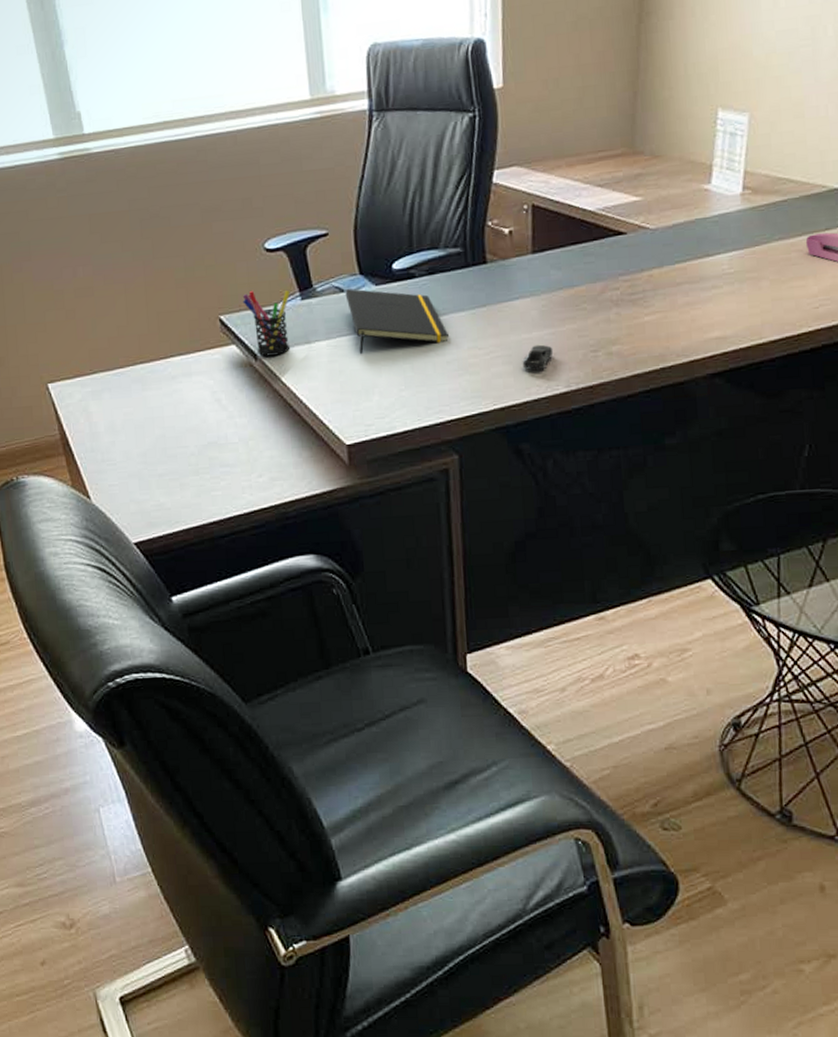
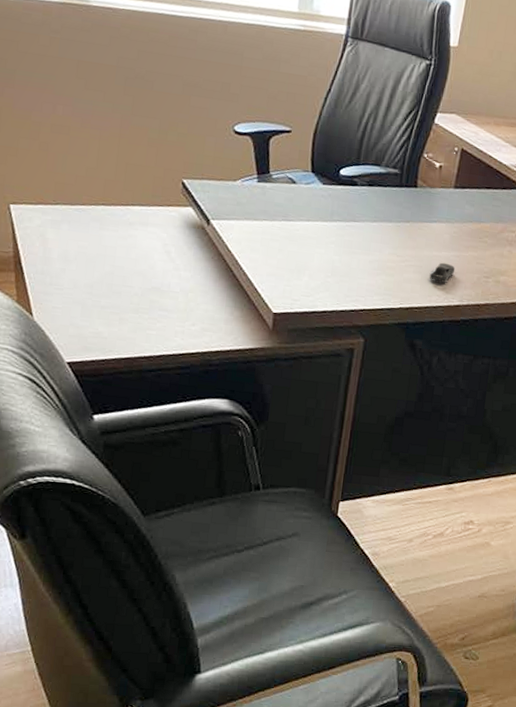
pen holder: present [242,290,291,356] -> none [206,163,249,225]
notepad: present [345,289,450,354] -> none [296,182,376,245]

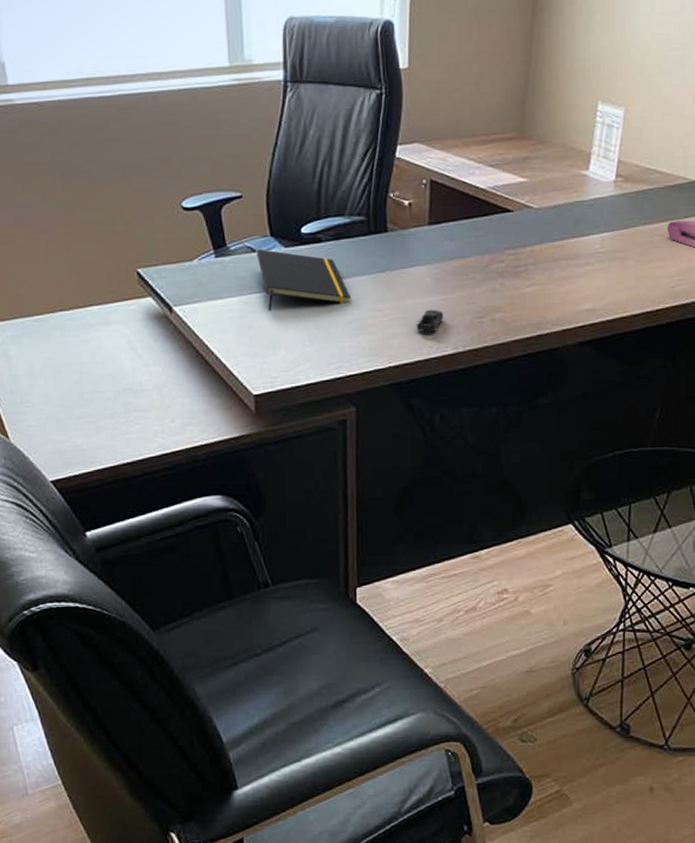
notepad: none [296,182,376,245] -> present [256,249,352,311]

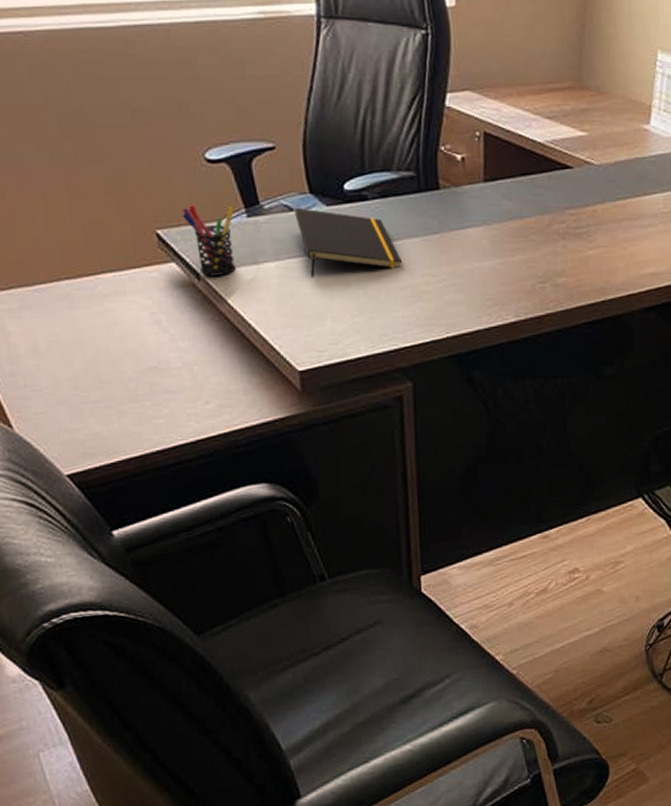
pen holder: none [159,246,205,309] -> present [181,203,236,276]
computer mouse: present [416,309,444,333] -> none [474,274,504,300]

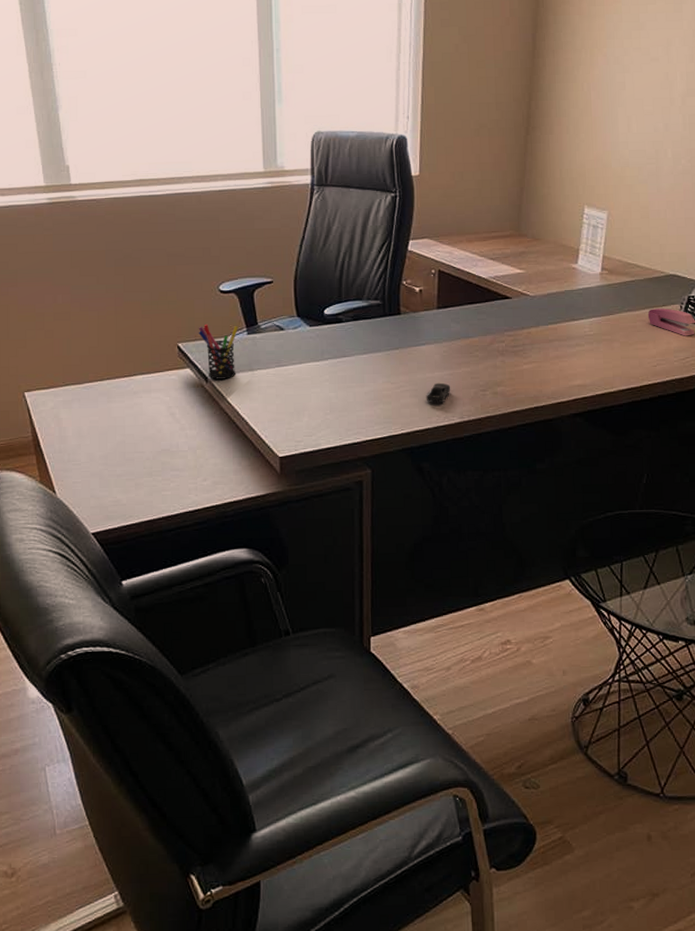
notepad: present [294,208,403,277] -> none [284,328,368,382]
computer mouse: none [474,274,504,300] -> present [426,382,451,403]

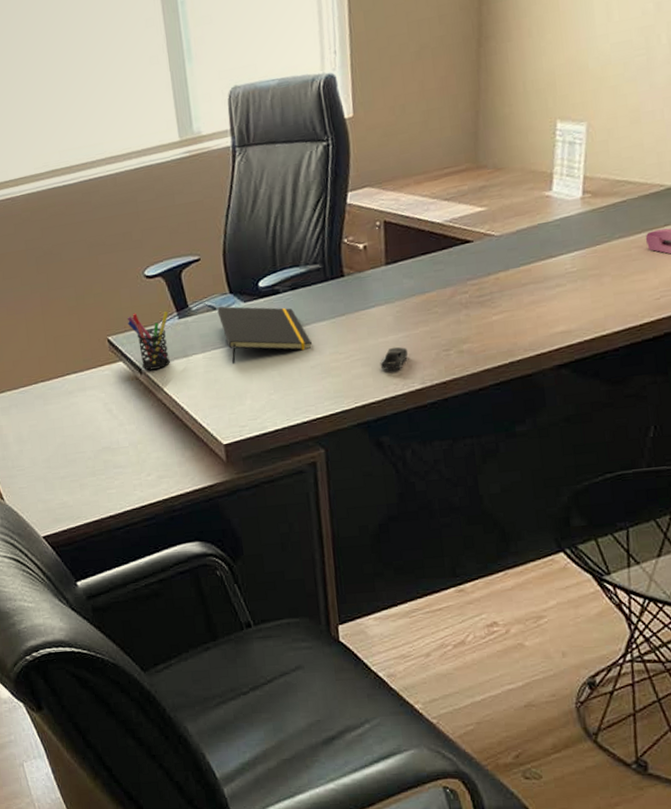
notepad: none [284,328,368,382] -> present [217,306,313,364]

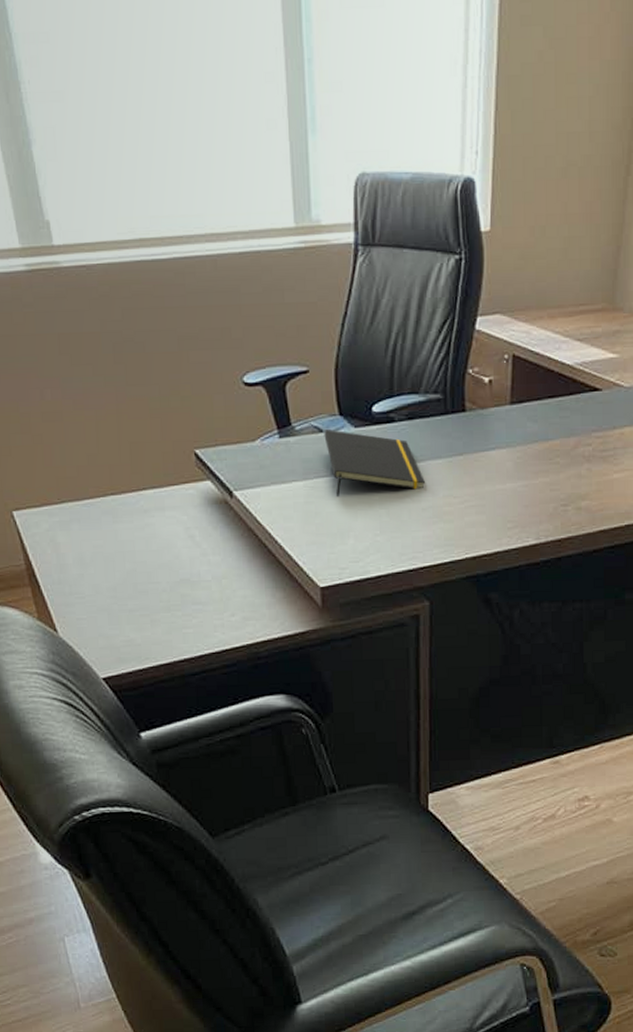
pen holder: present [127,311,170,370] -> none [219,425,268,494]
computer mouse: present [380,346,409,370] -> none [495,496,526,522]

